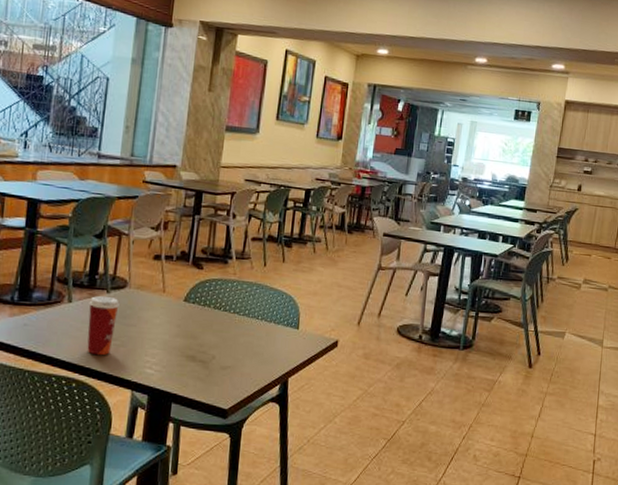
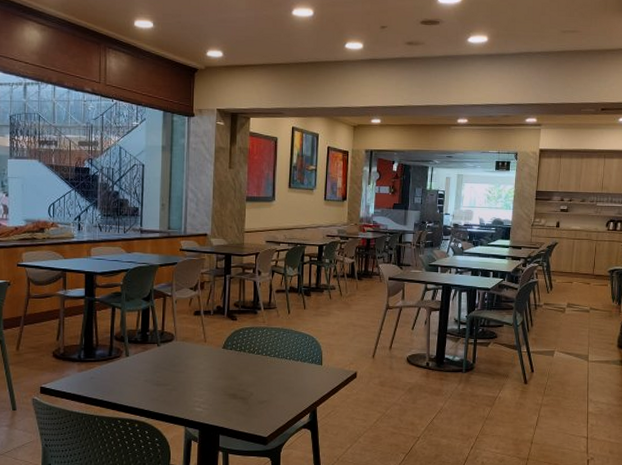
paper cup: present [87,295,119,356] -> none [143,349,169,399]

